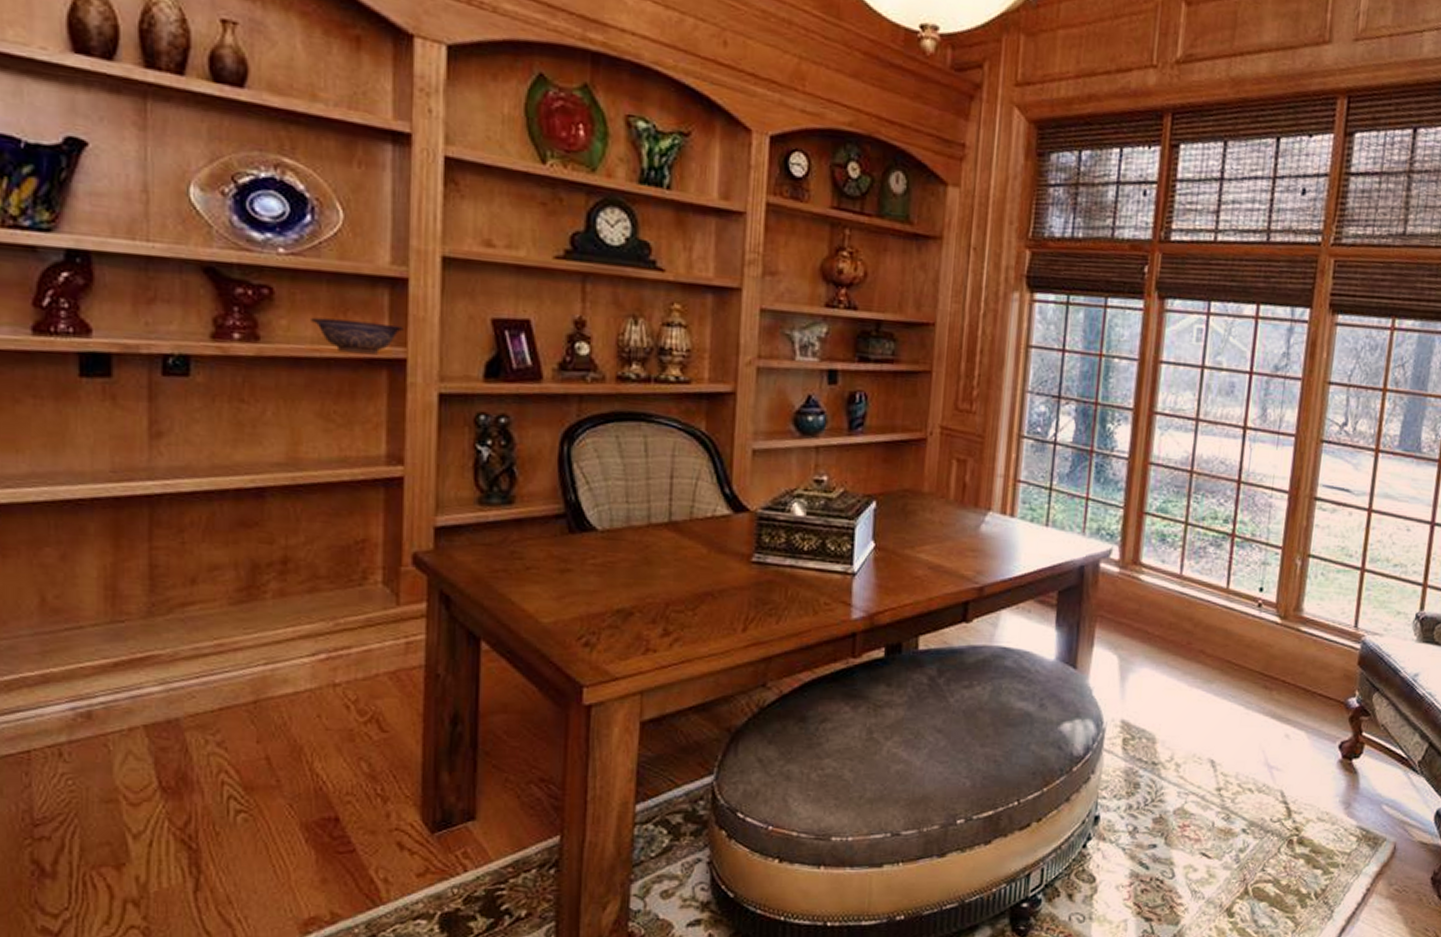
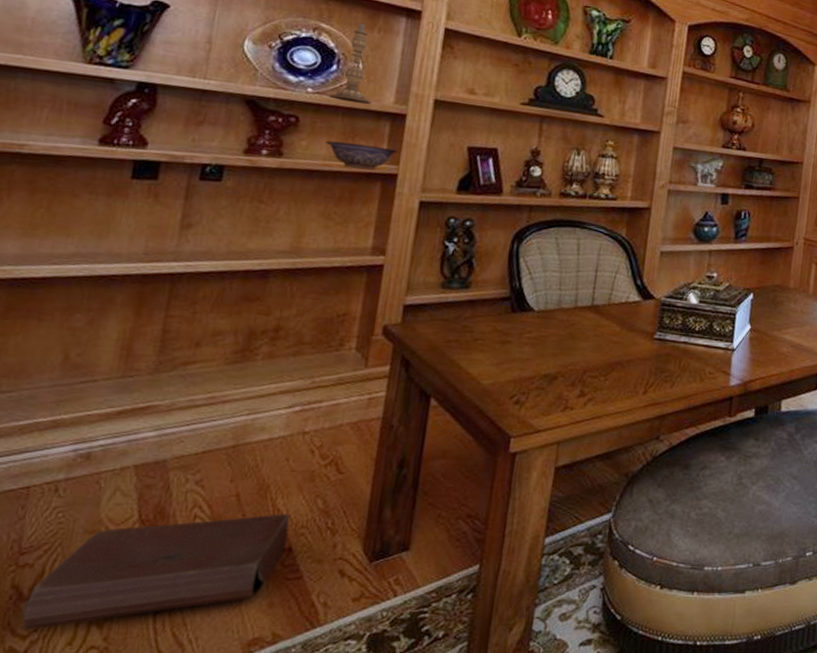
briefcase: none [48,778,332,908] -> present [22,513,291,630]
candlestick: none [306,154,361,268] -> present [328,22,371,105]

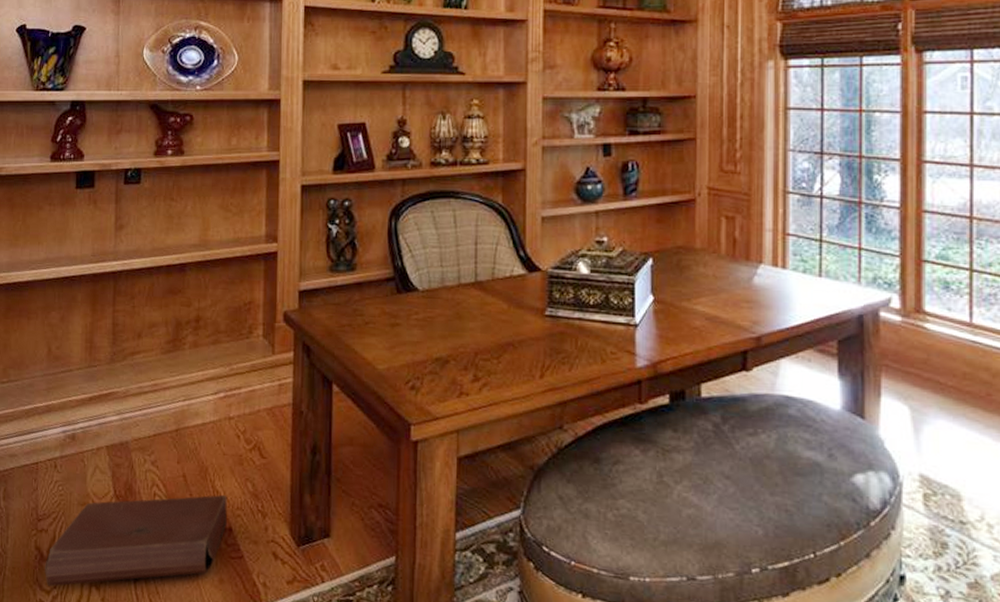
decorative bowl: present [325,140,398,171] -> none [216,134,277,159]
candlestick: present [328,22,371,105] -> none [214,15,249,95]

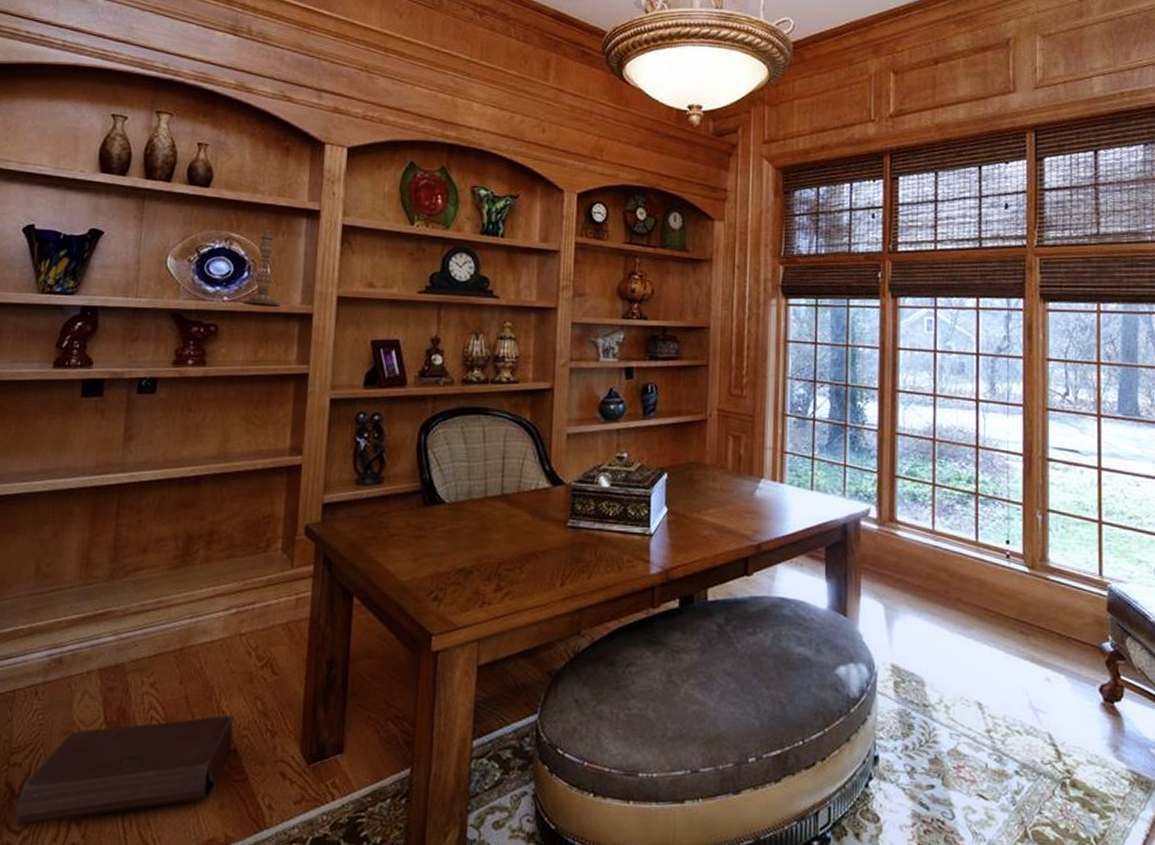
candlestick: none [214,15,249,95] -> present [242,228,281,308]

